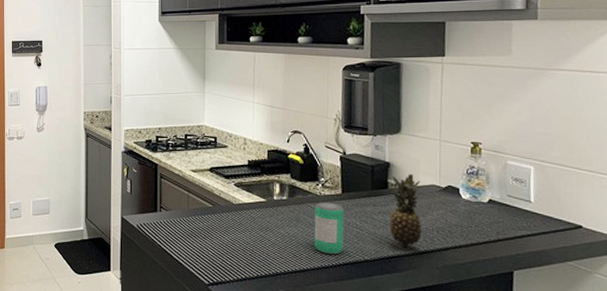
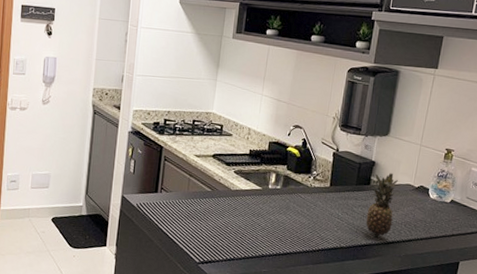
beverage can: present [314,202,345,255] -> none [299,193,330,241]

